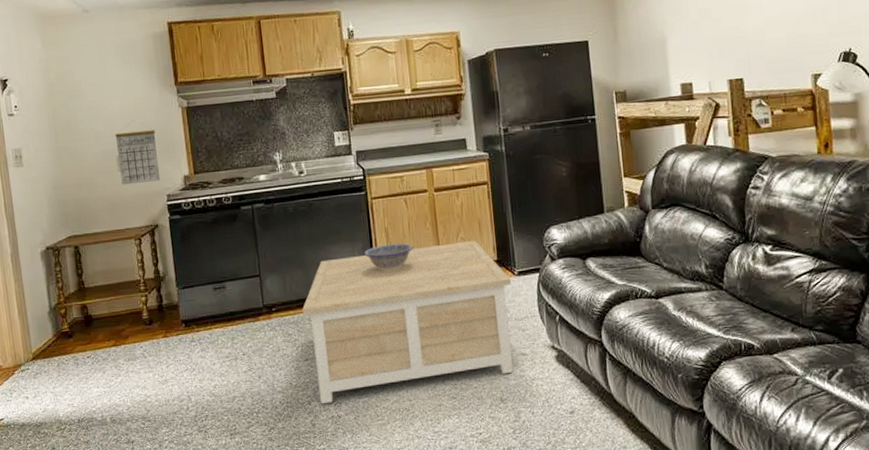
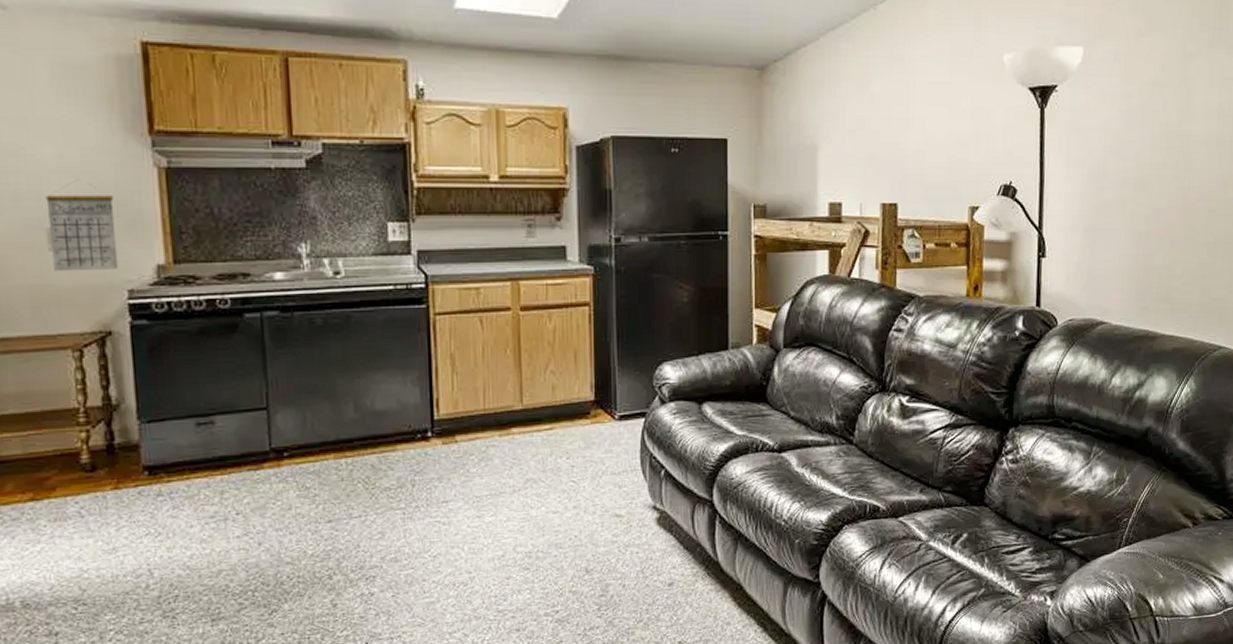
coffee table: present [302,240,513,405] -> none [328,374,611,579]
decorative bowl: present [364,243,414,271] -> none [419,373,488,409]

